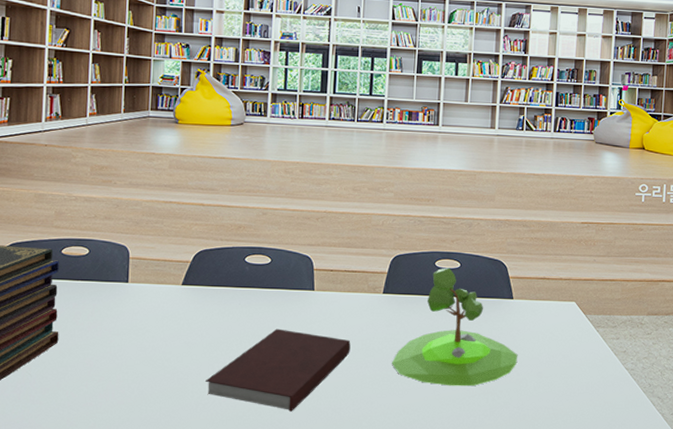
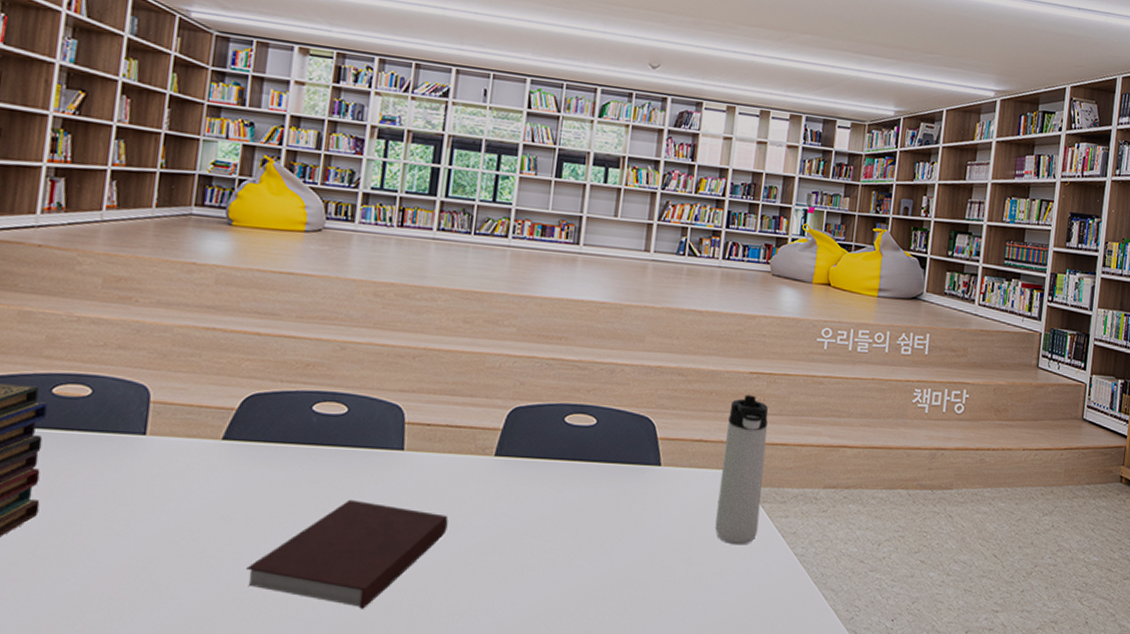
plant: present [392,268,518,386] -> none [501,424,663,576]
thermos bottle: none [559,241,598,362] -> present [715,395,769,545]

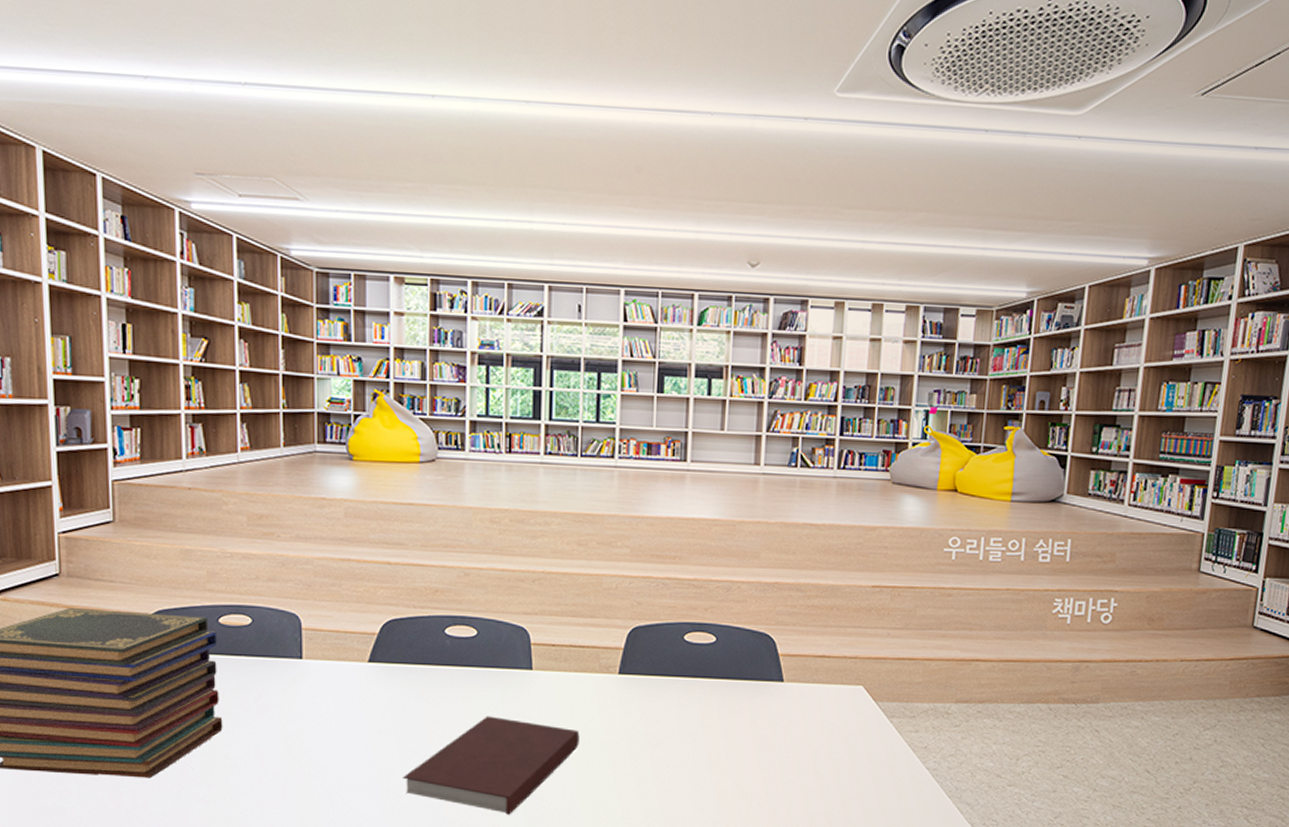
thermos bottle: present [715,395,769,545] -> none [842,609,894,759]

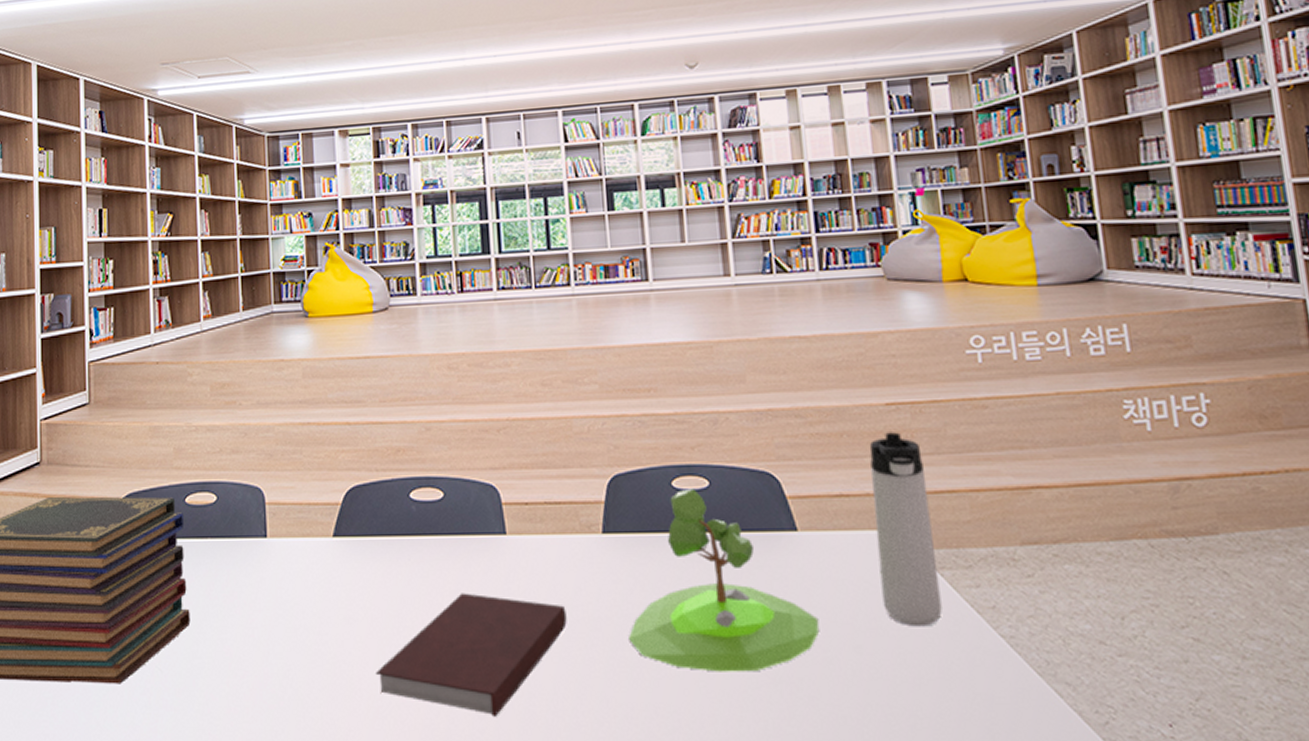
plant: none [631,642,790,788] -> present [629,488,820,672]
thermos bottle: none [842,609,894,759] -> present [869,432,942,627]

